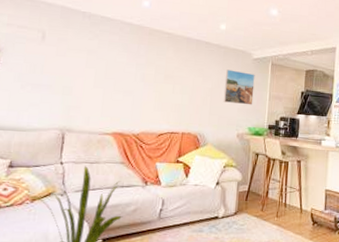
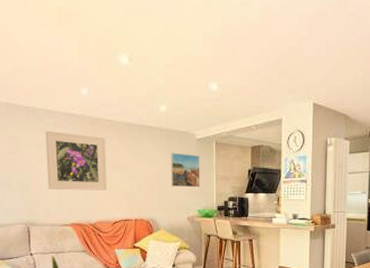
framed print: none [92,36,162,101] -> present [45,130,108,190]

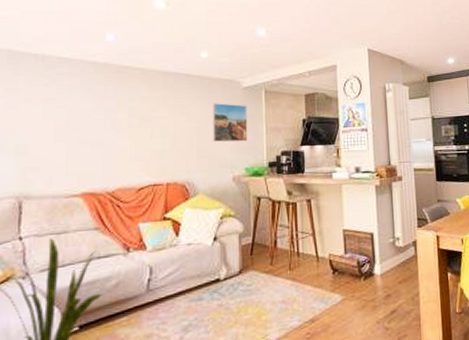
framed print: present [45,130,108,190] -> none [53,81,134,152]

